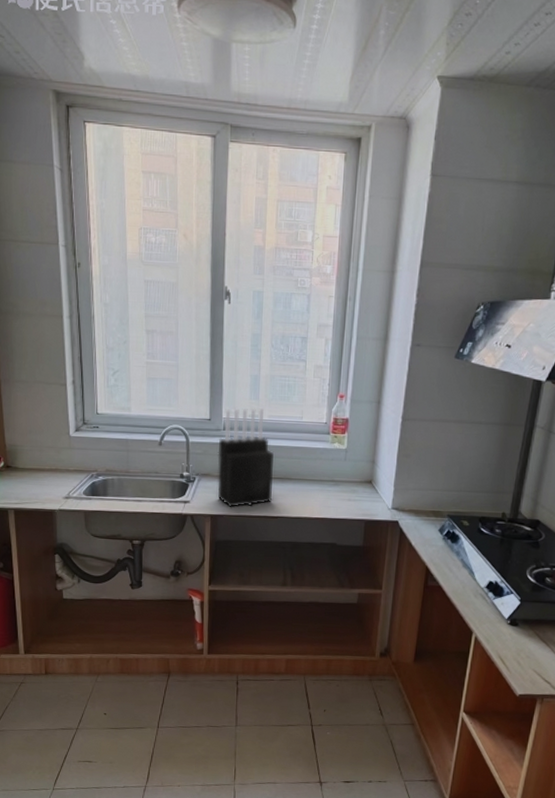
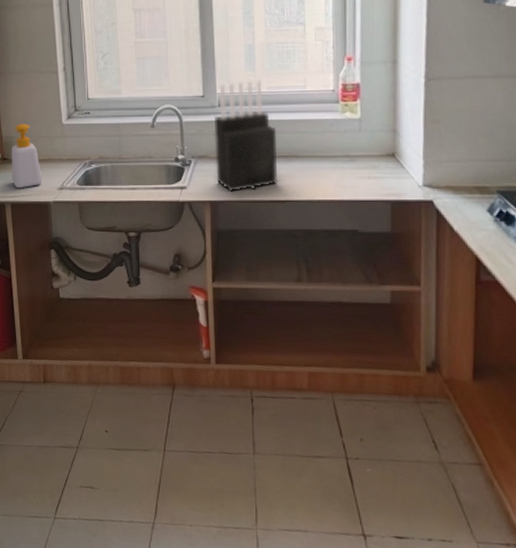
soap bottle: none [15,432,48,496] -> present [11,123,42,189]

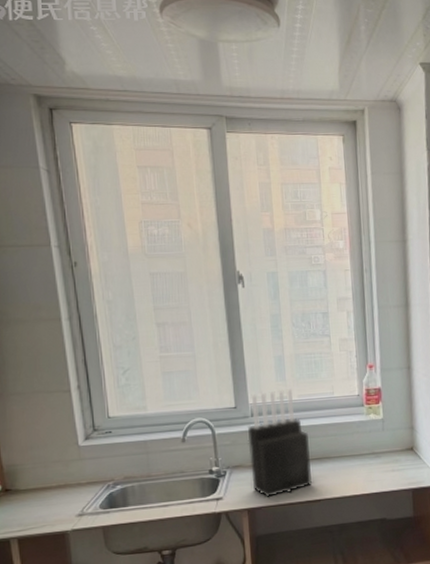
soap bottle: present [11,123,42,189] -> none [15,448,57,521]

